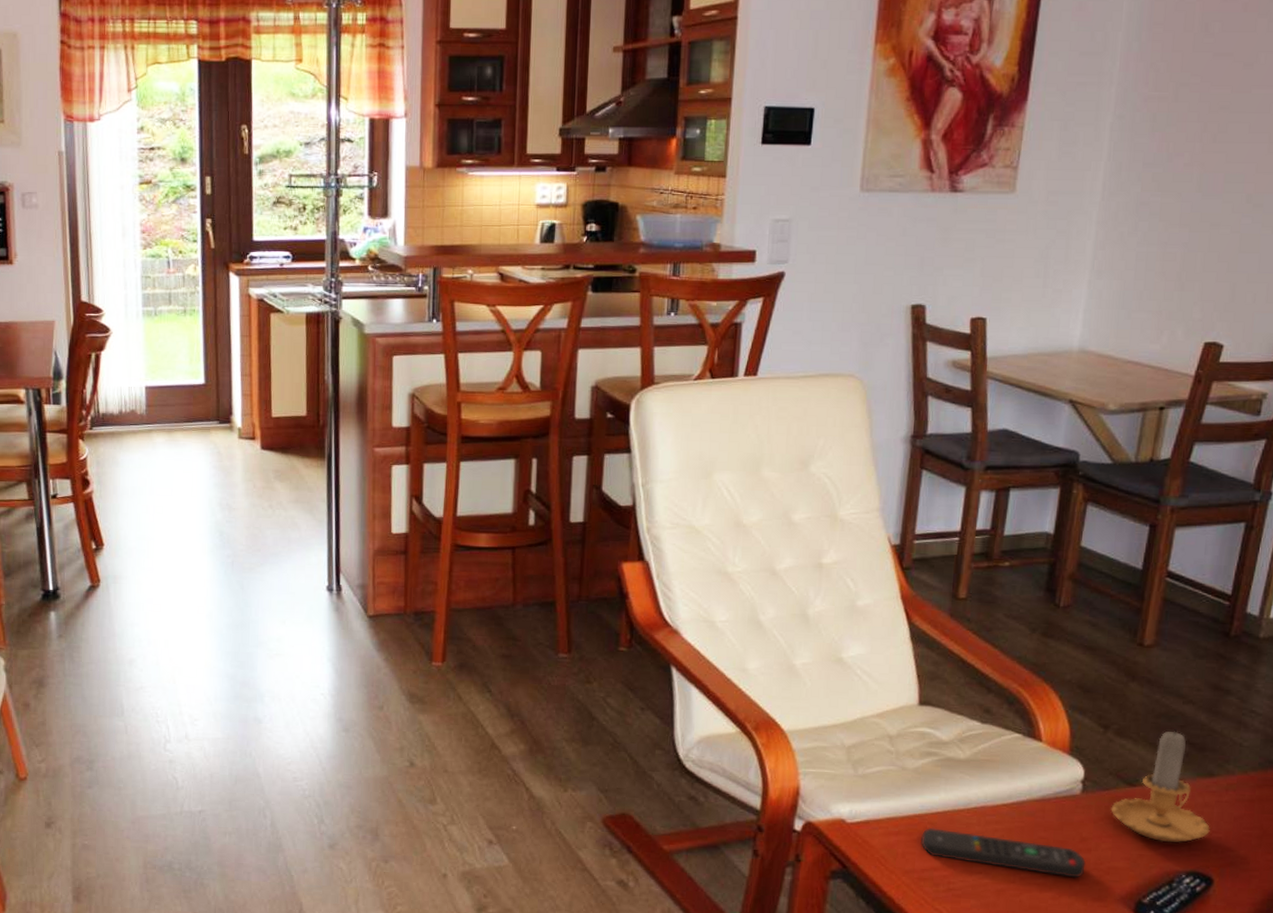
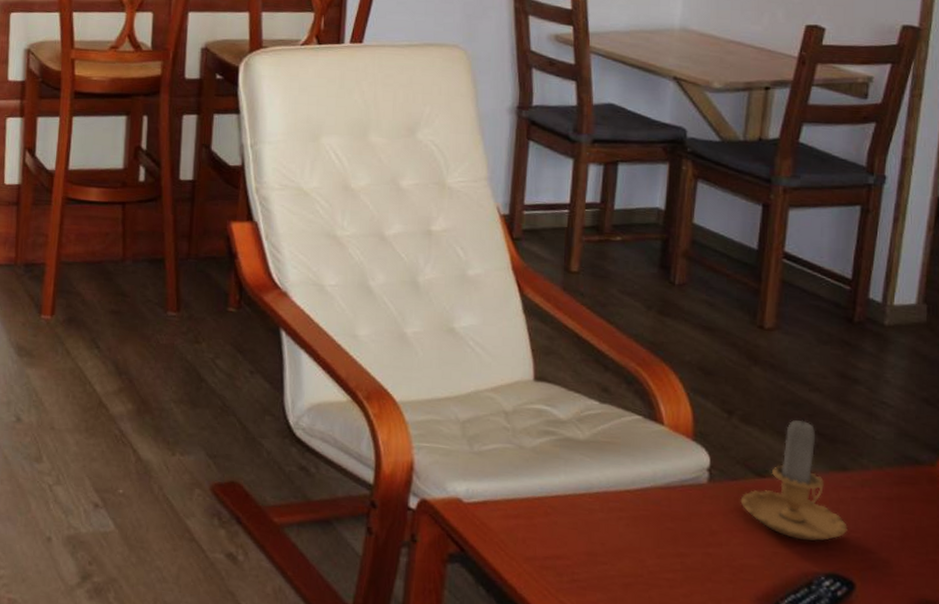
remote control: present [921,827,1086,878] -> none [542,511,717,575]

